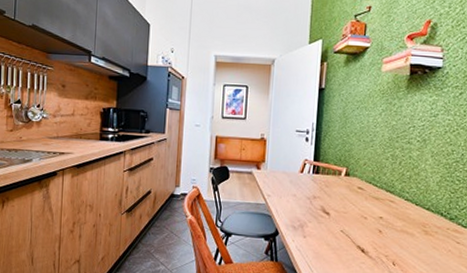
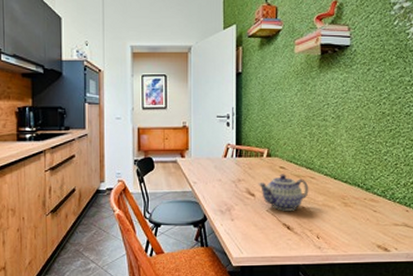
teapot: none [334,194,388,234] -> present [258,174,309,211]

